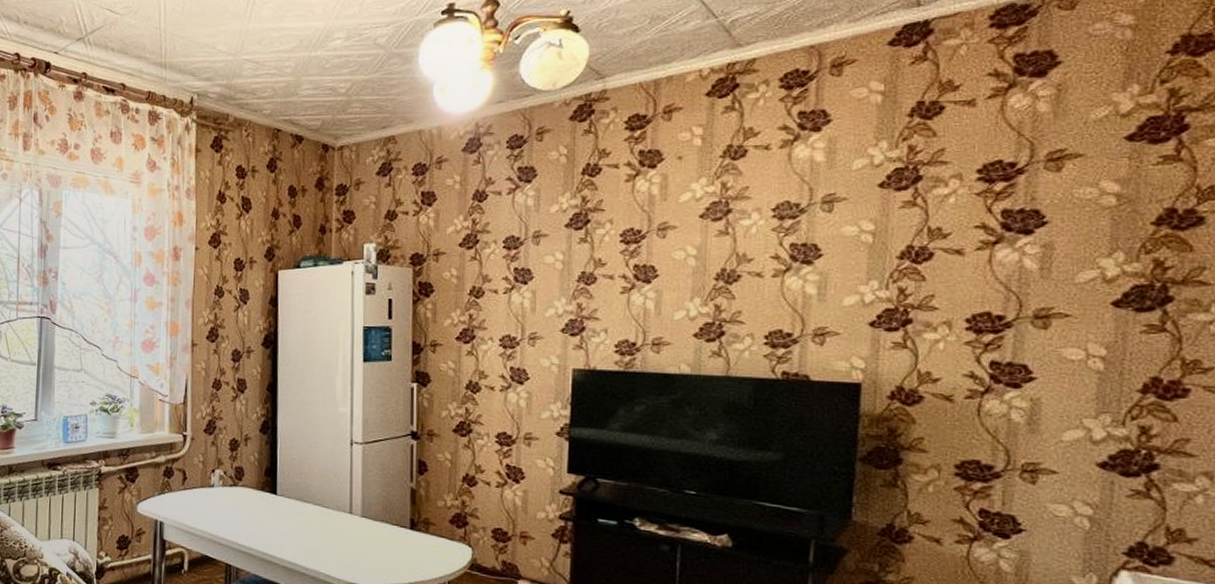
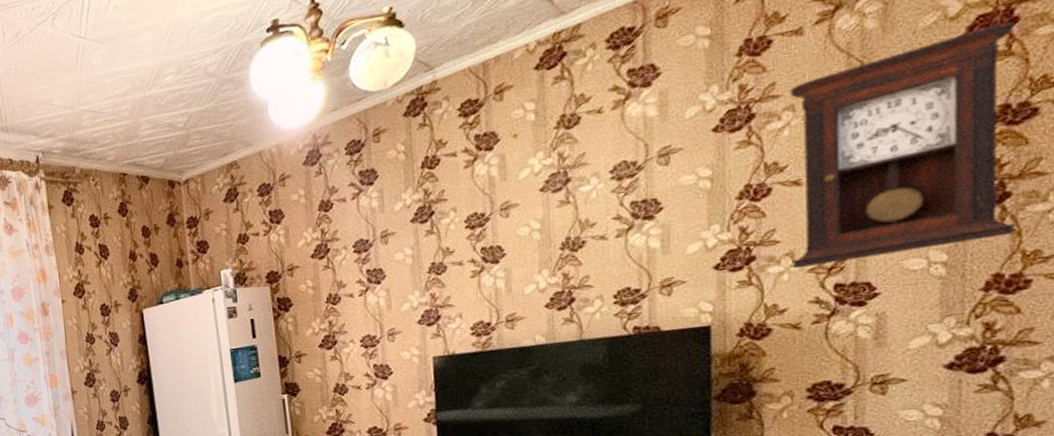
pendulum clock: none [947,129,1185,340] -> present [790,22,1017,269]

